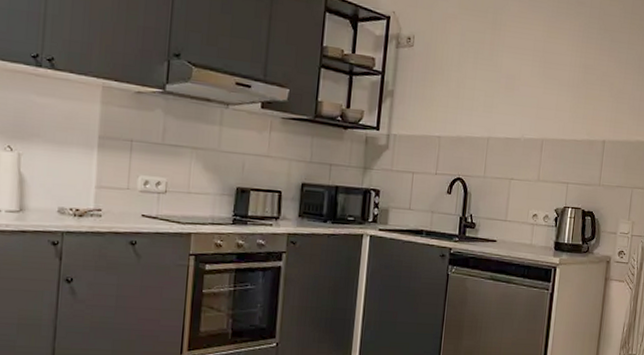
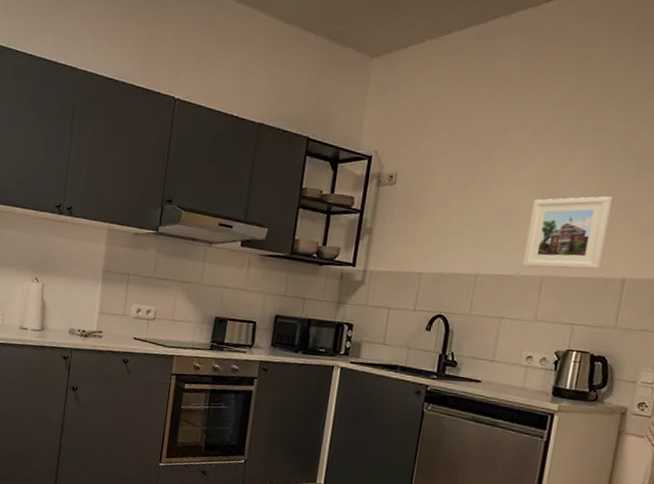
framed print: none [526,65,593,132] -> present [522,196,612,269]

